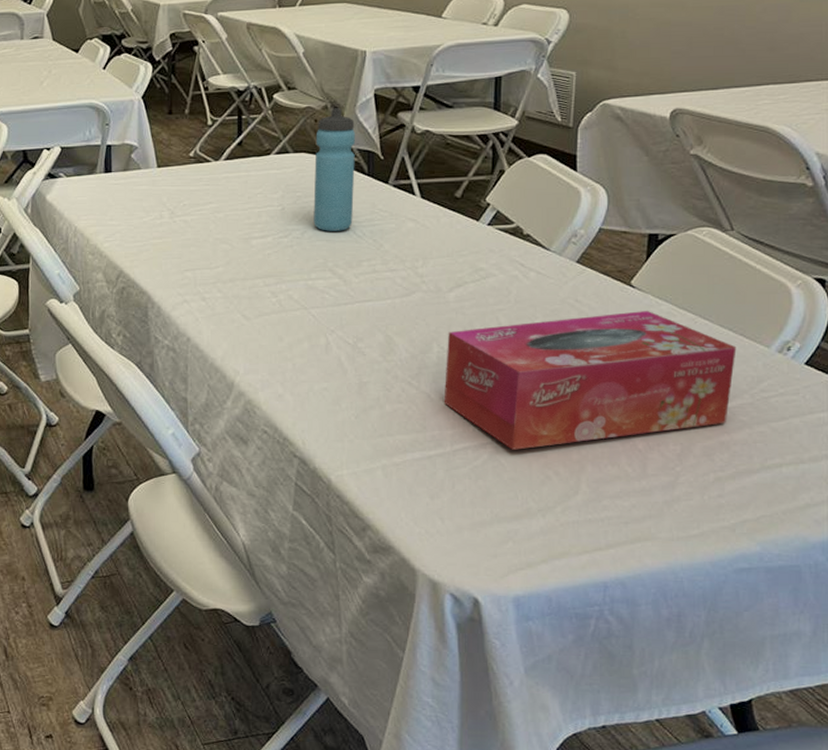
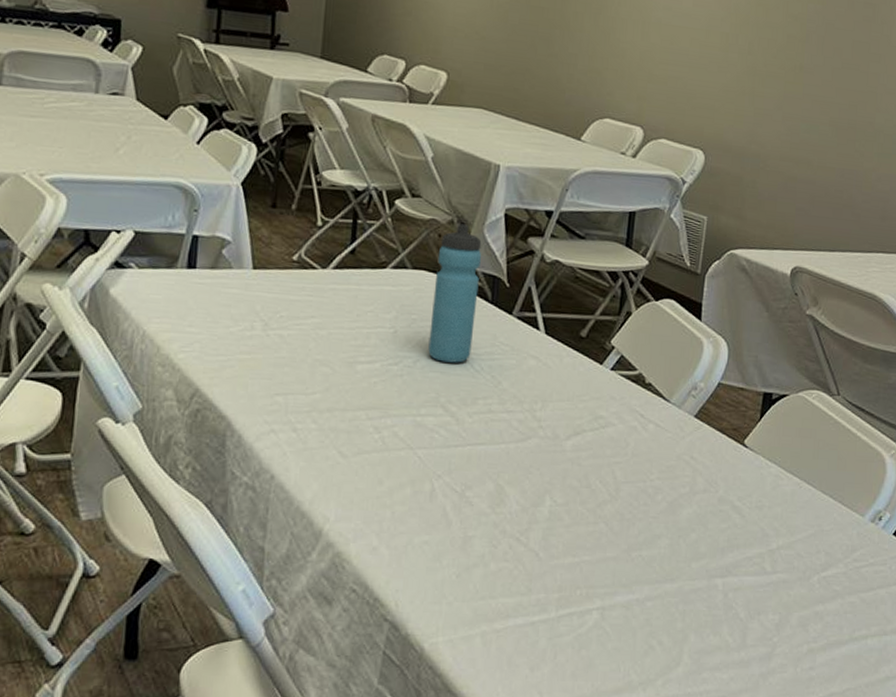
tissue box: present [443,310,737,450] -> none [552,471,835,617]

